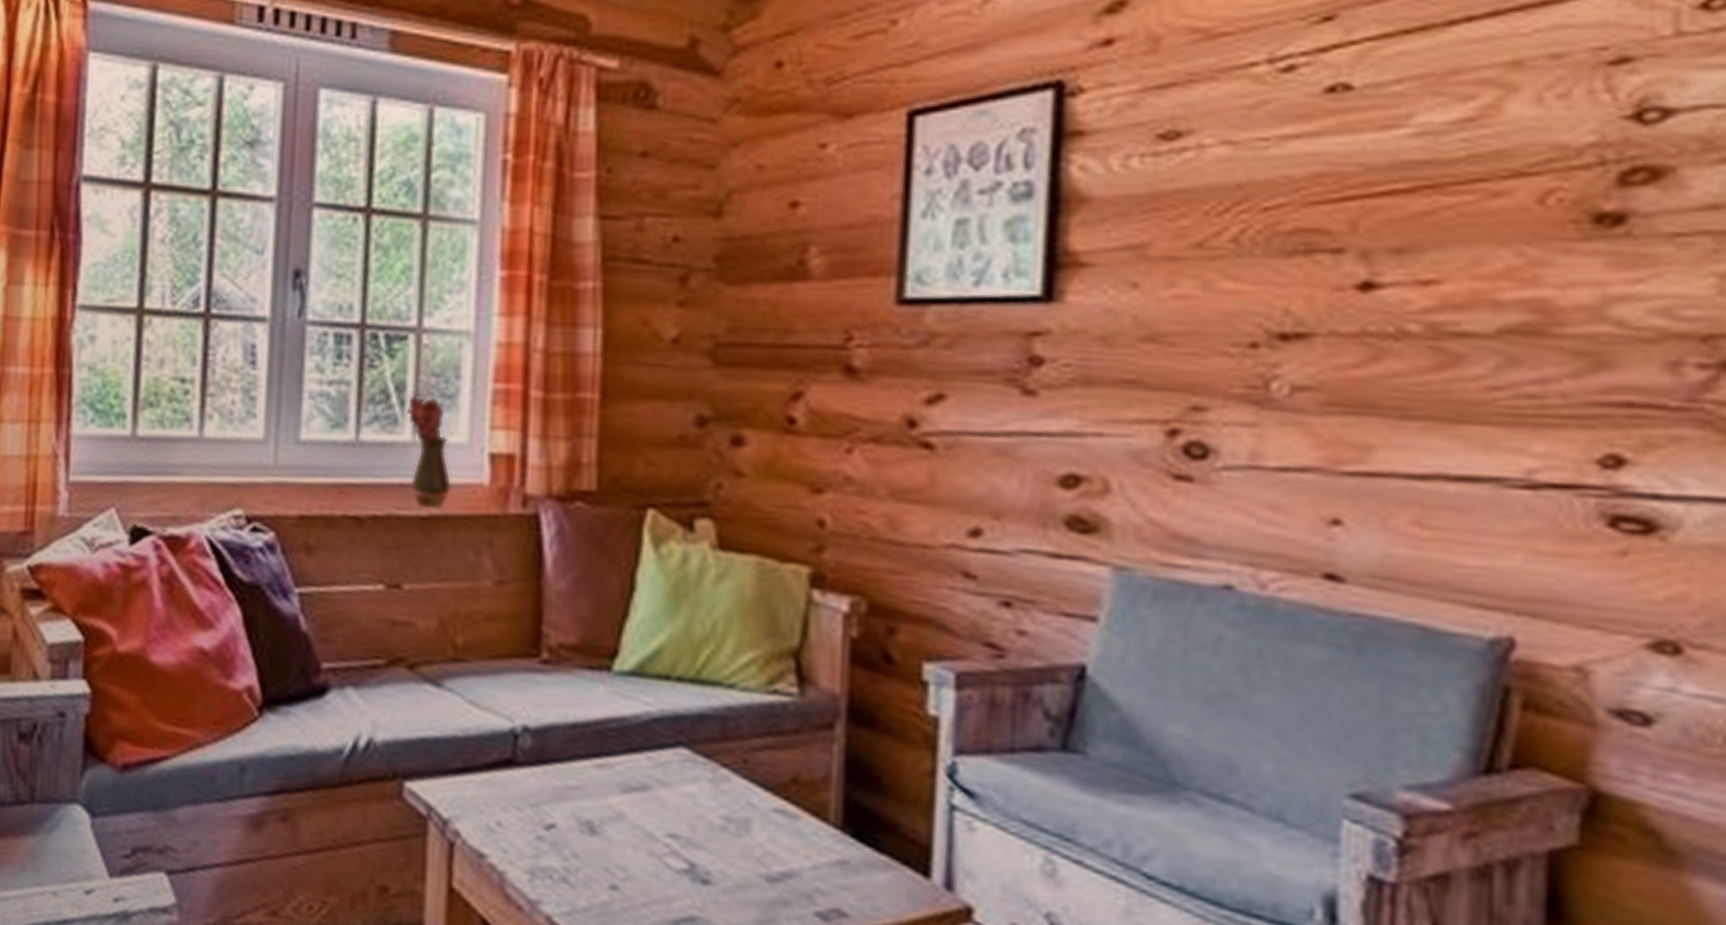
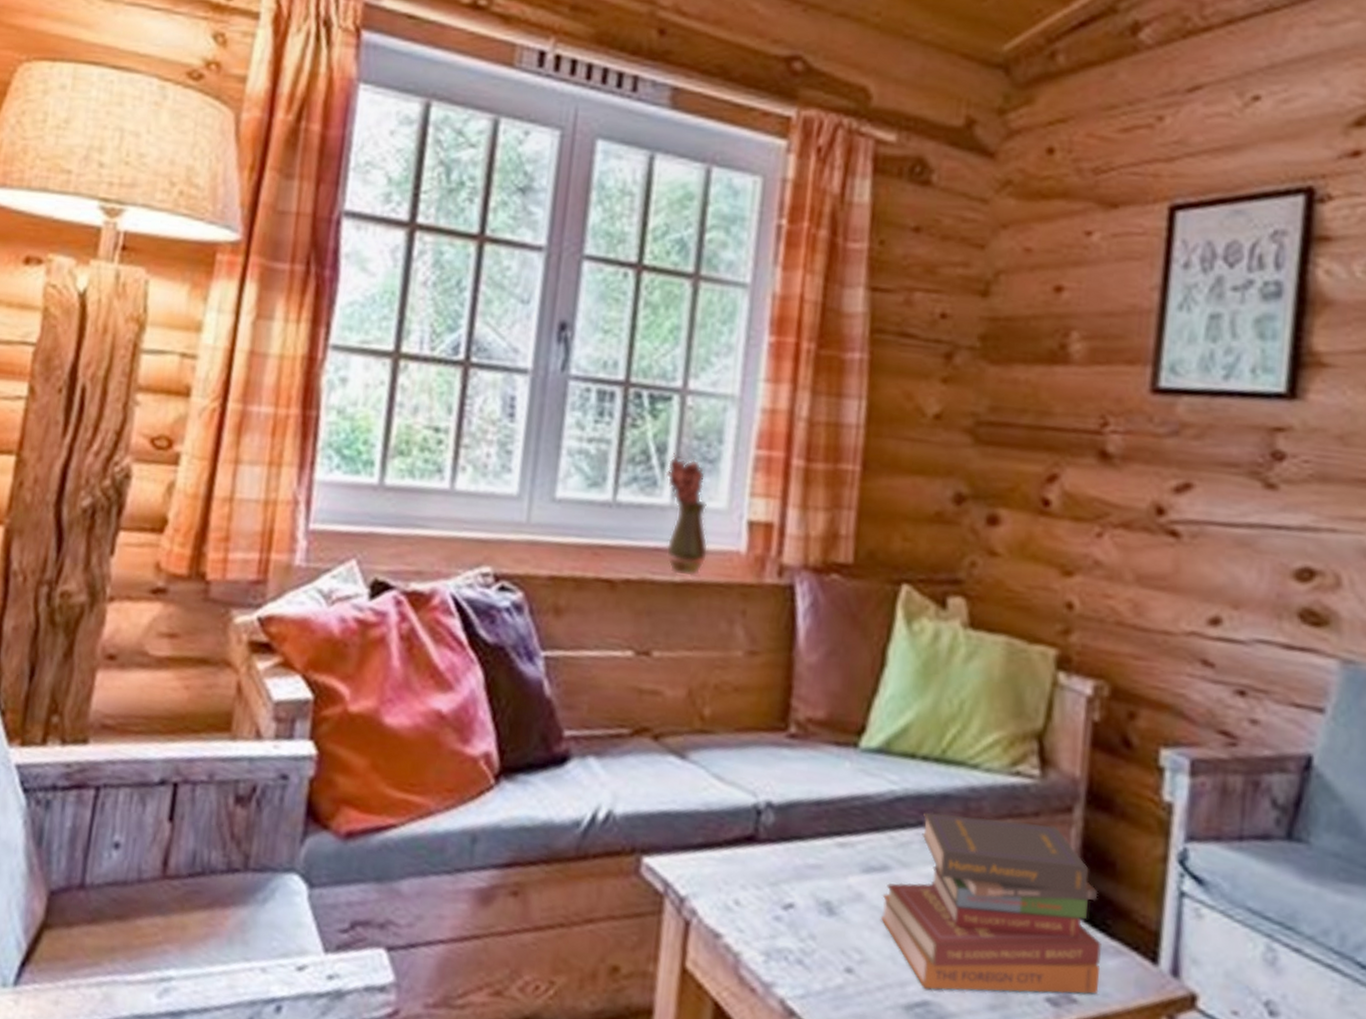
books: none [643,732,870,908] -> present [881,812,1101,994]

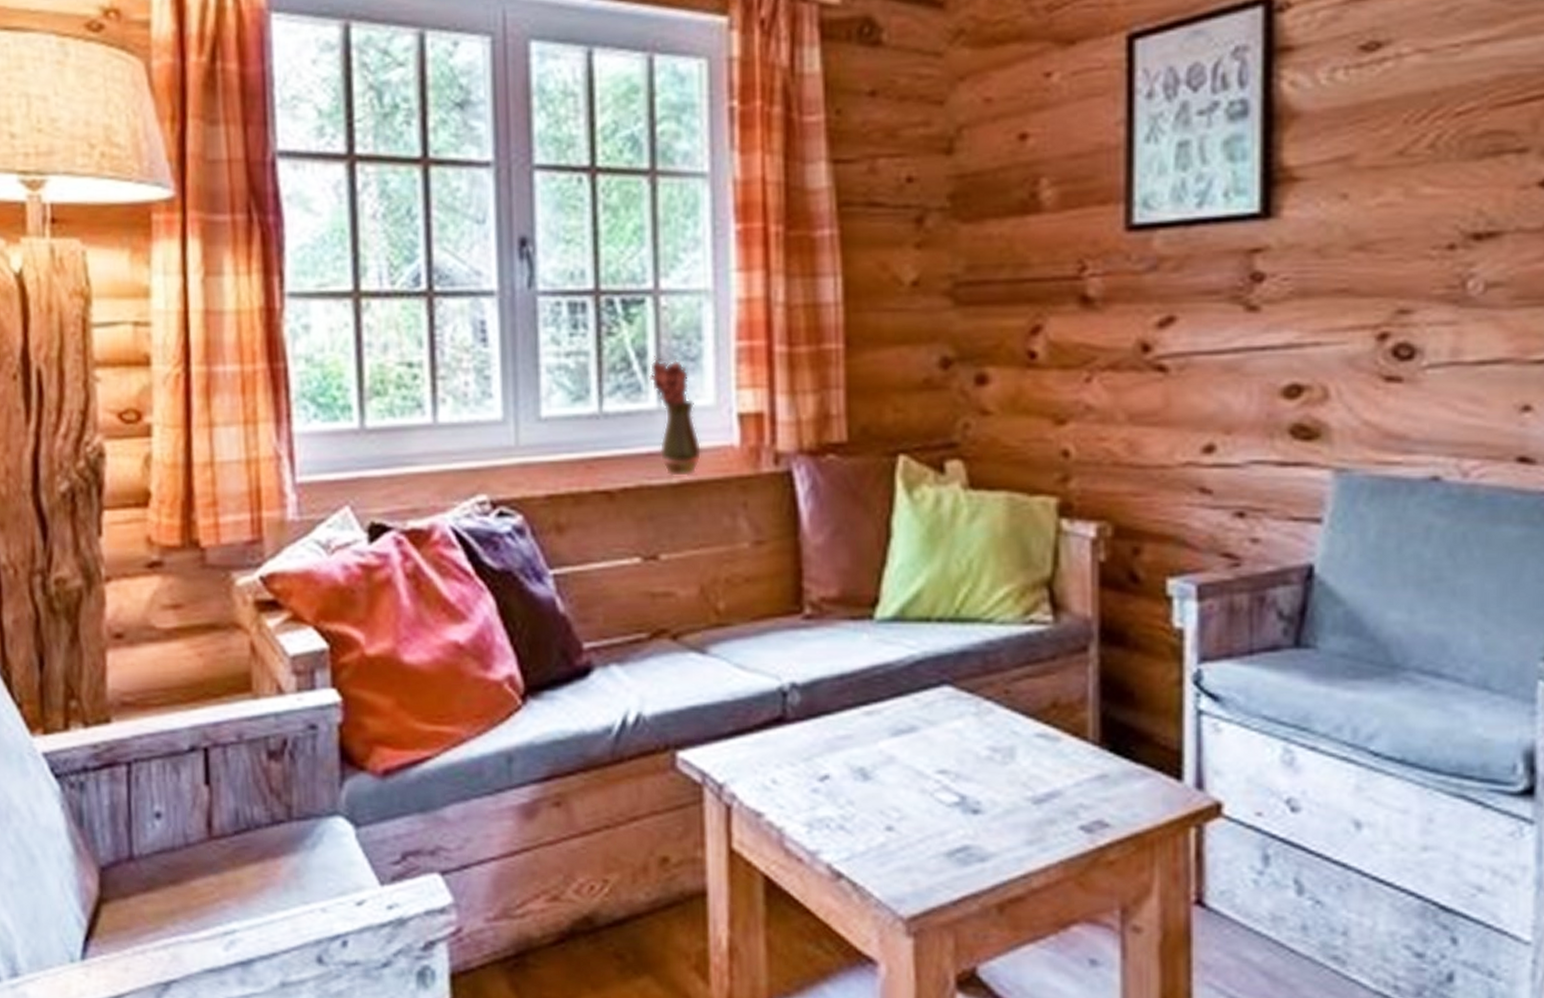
books: present [881,812,1101,994] -> none [913,666,1129,835]

